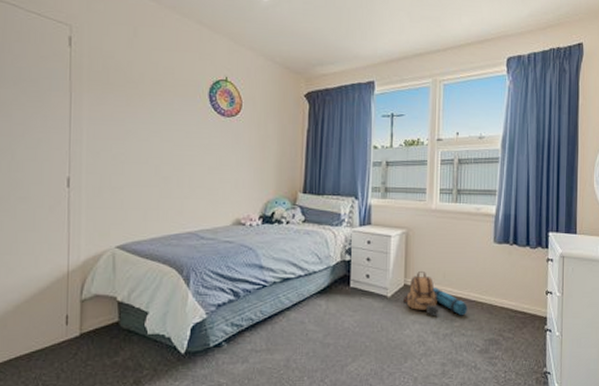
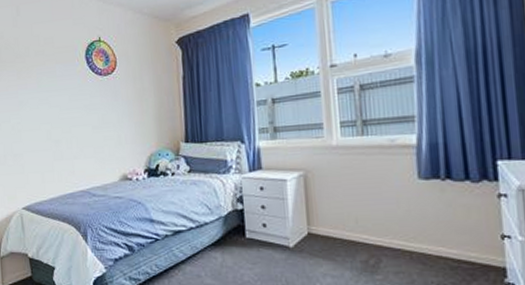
backpack: present [403,272,468,316] -> none [309,217,392,268]

